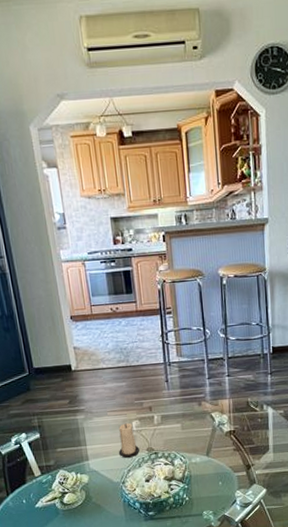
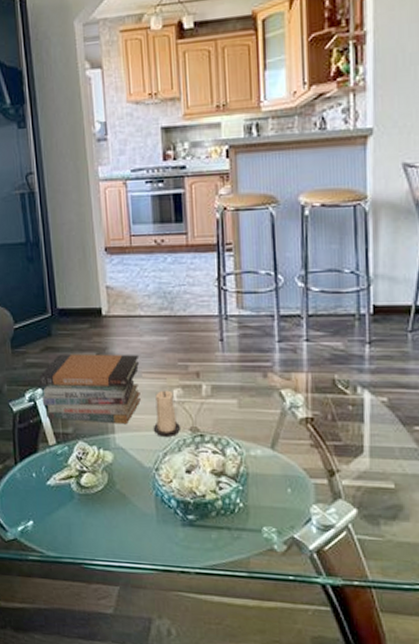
book stack: none [22,399,108,456] -> present [39,354,141,425]

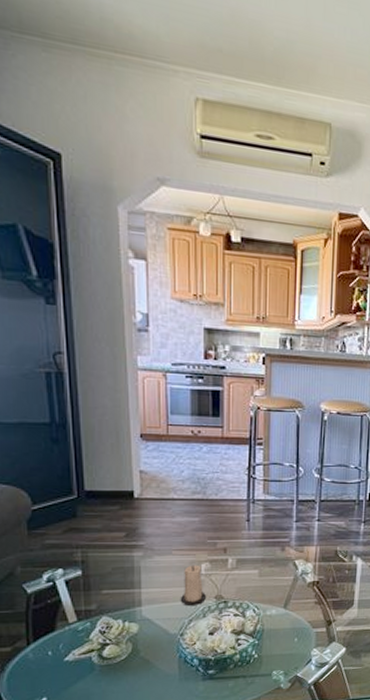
book stack: present [39,354,141,425] -> none [60,534,171,598]

